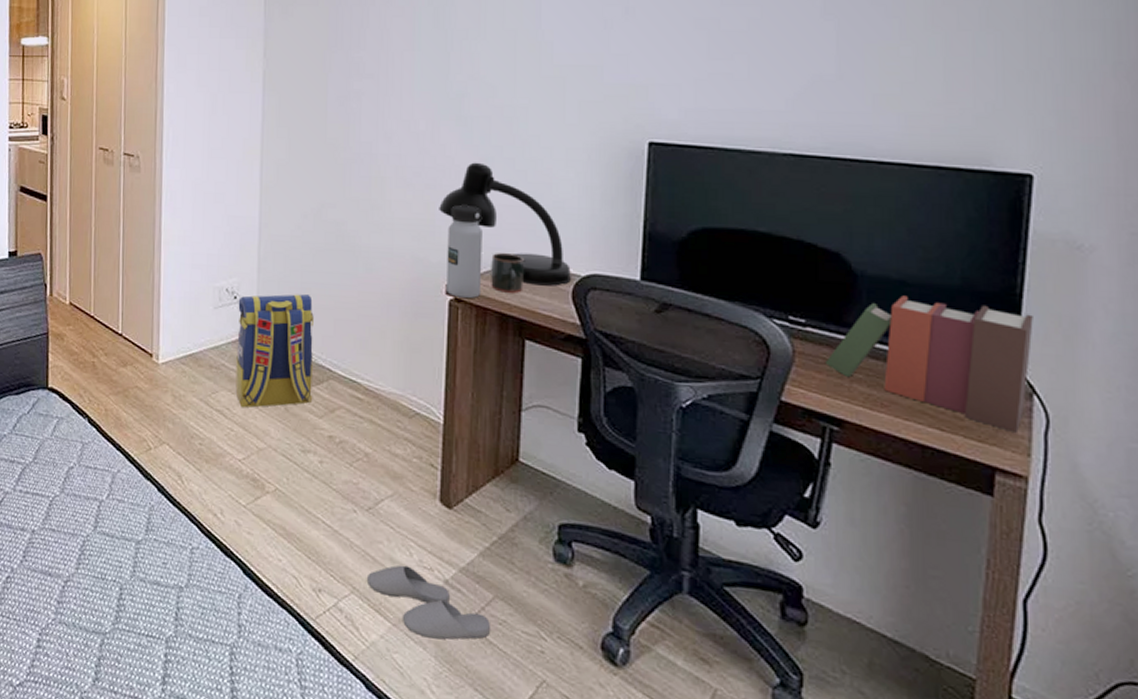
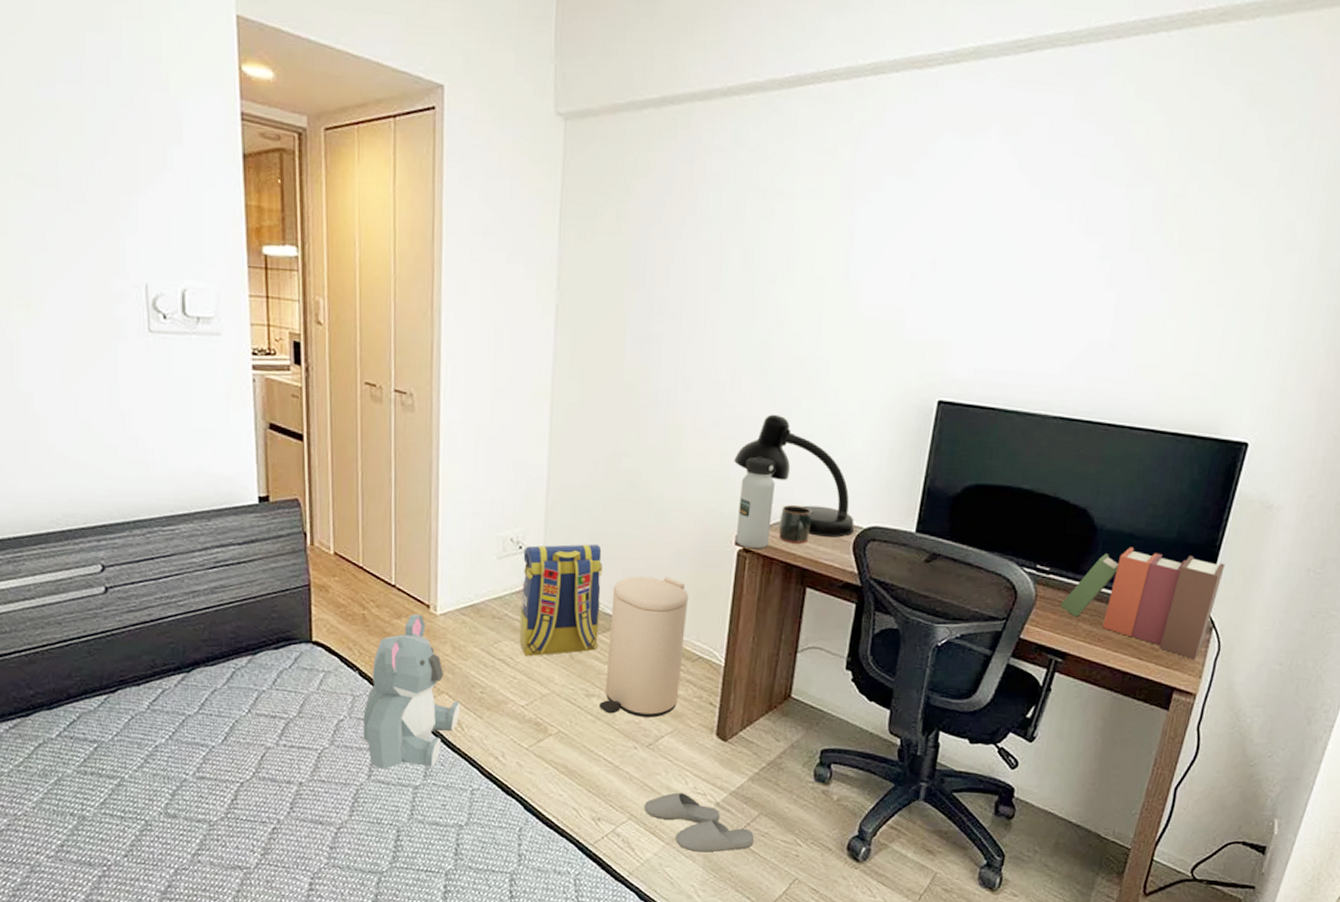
stuffed animal: none [90,362,181,522] -> present [363,613,461,769]
pedal bin: none [316,326,402,478] -> present [599,576,689,718]

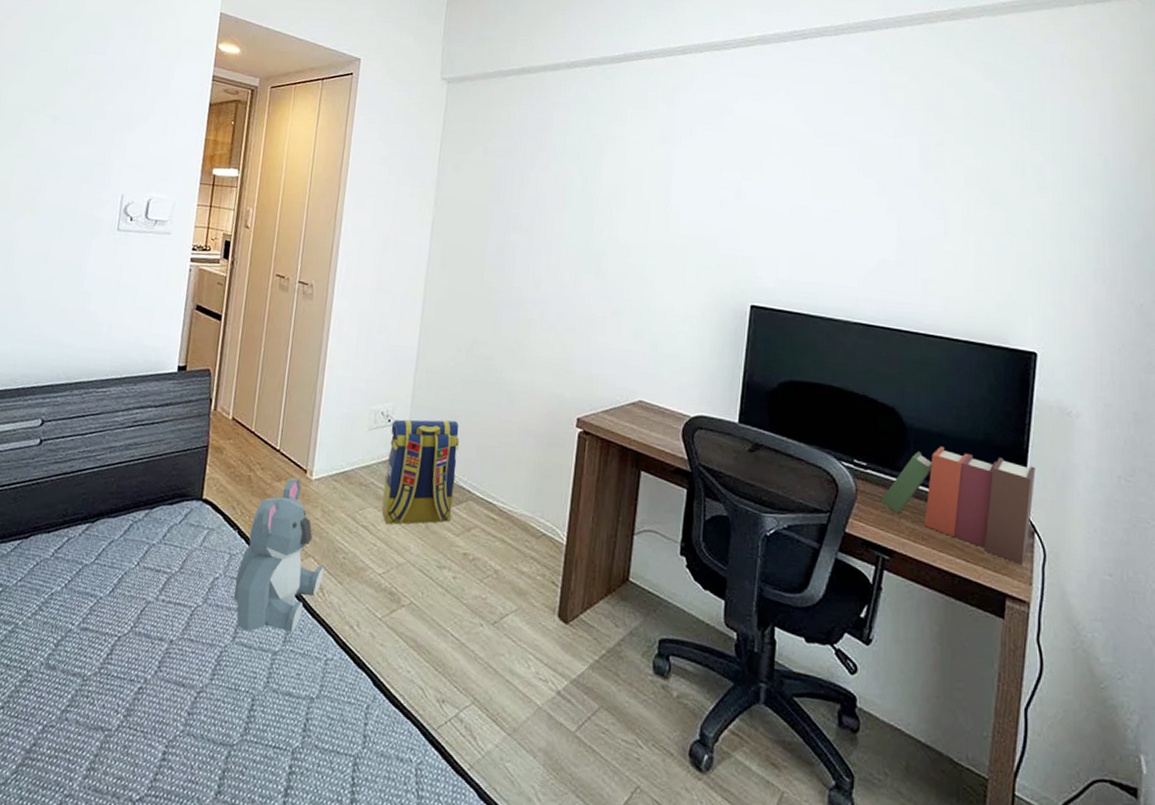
pedal bin: present [599,576,689,718] -> none [449,452,535,594]
slippers: present [643,792,754,853] -> none [487,676,595,749]
desk lamp: present [734,414,855,538] -> none [575,312,682,425]
water bottle: present [736,457,775,549] -> none [577,348,611,432]
mug: present [779,505,812,544] -> none [615,392,644,429]

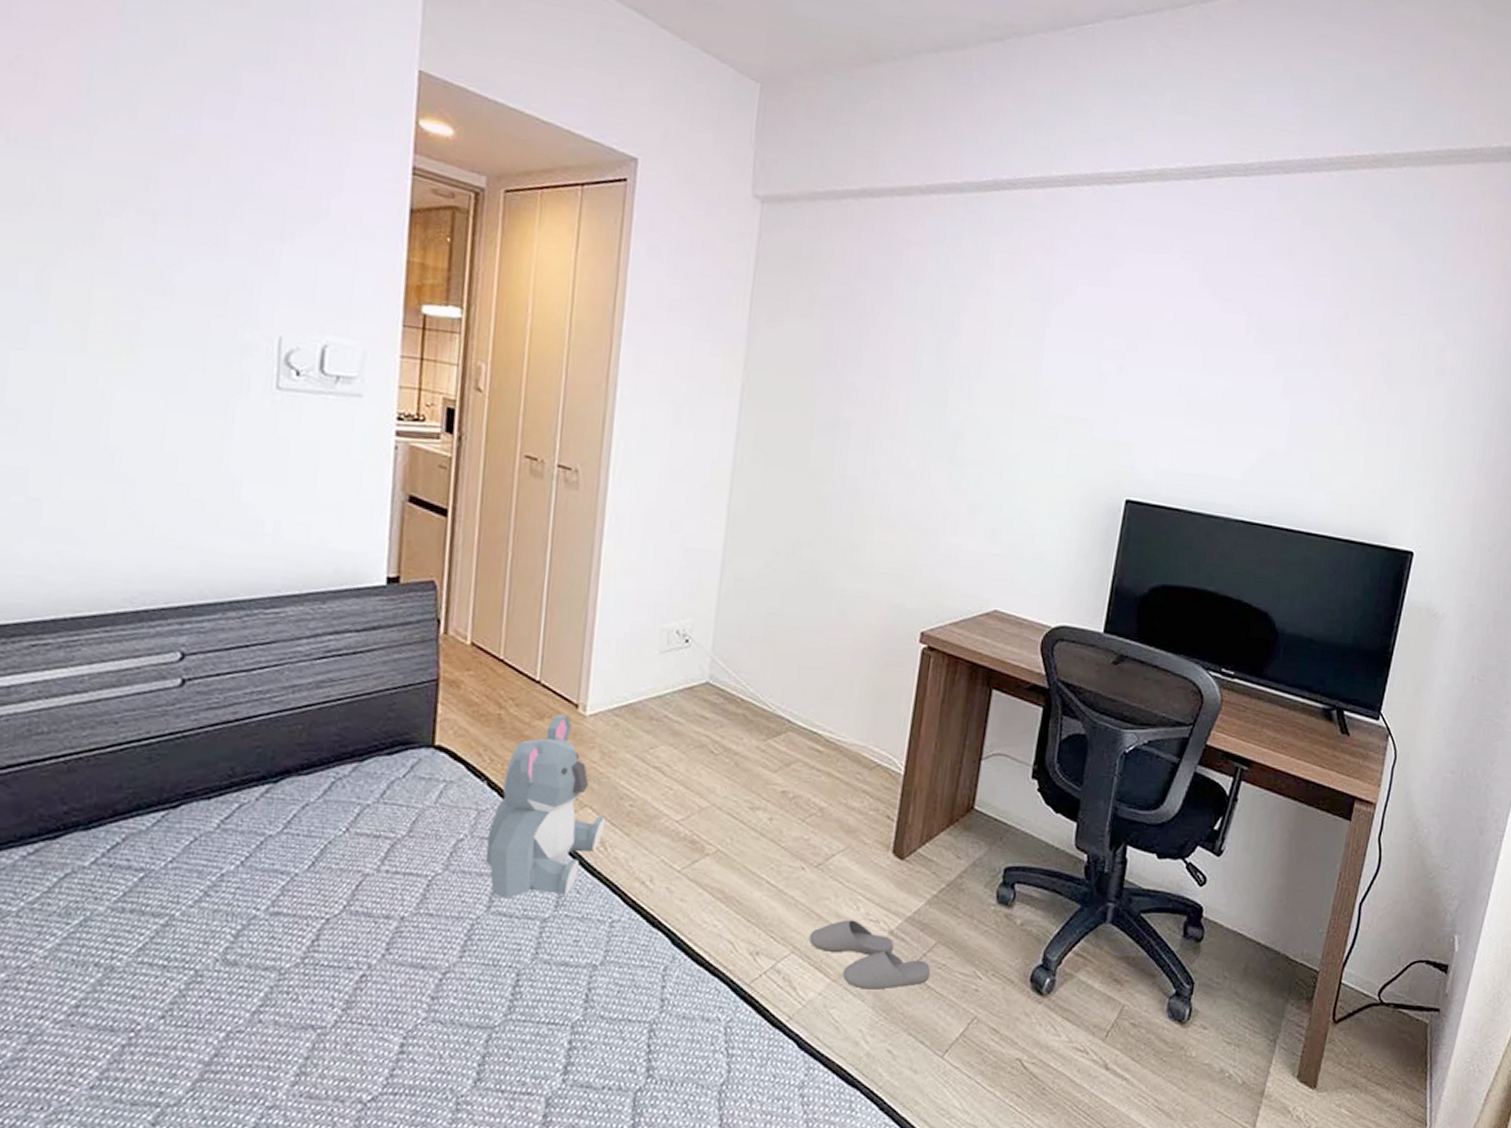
backpack: present [381,419,459,525] -> none [678,638,777,764]
slippers: none [487,676,595,749] -> present [809,919,930,990]
books: present [880,446,1035,565] -> none [1244,652,1398,767]

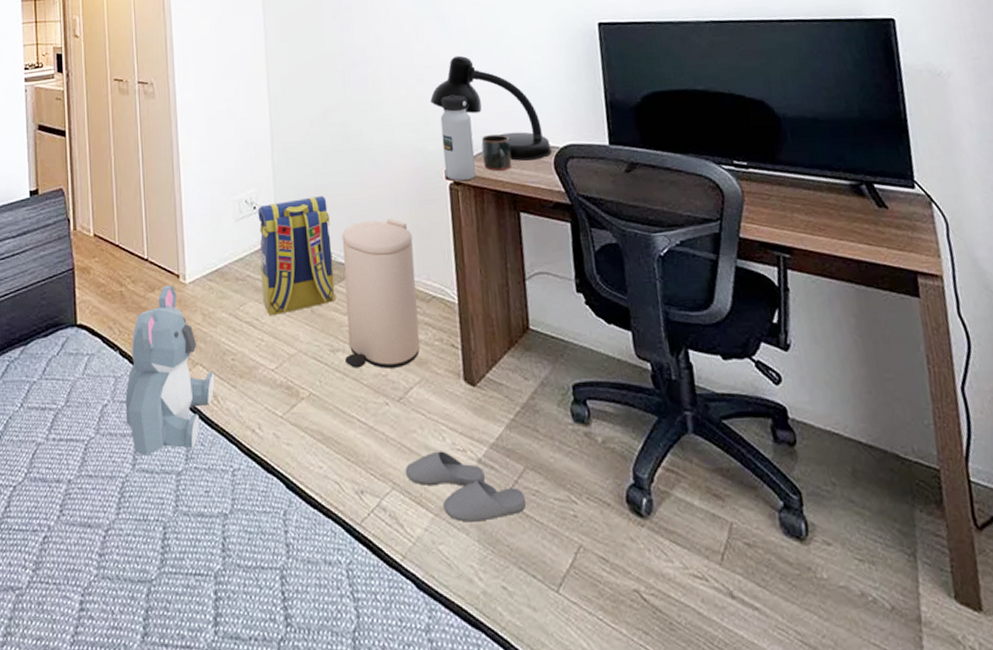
backpack: none [678,638,777,764] -> present [257,196,337,317]
pedal bin: none [765,674,869,833] -> present [341,218,420,368]
desk lamp: none [921,507,1043,637] -> present [430,55,551,161]
water bottle: none [921,550,963,647] -> present [440,95,477,181]
mug: none [965,601,1000,643] -> present [481,134,512,171]

